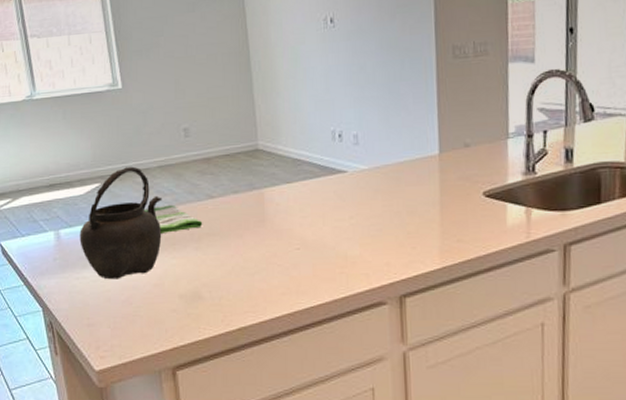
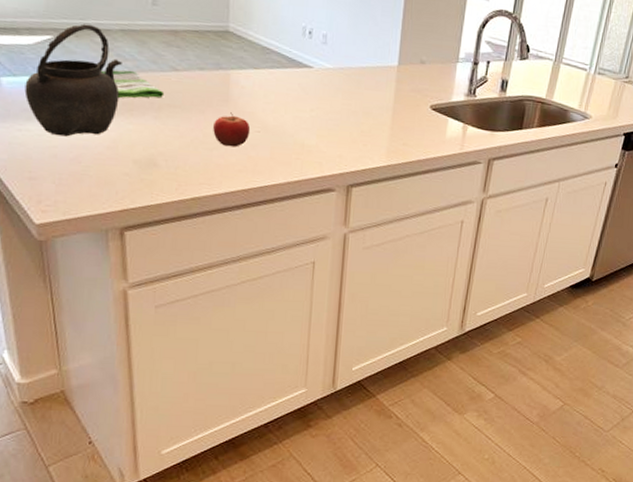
fruit: none [252,232,290,269] -> present [213,112,251,147]

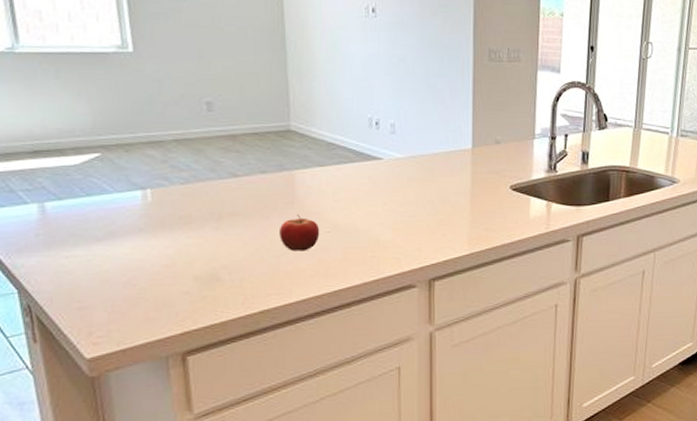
kettle: present [24,24,122,137] -> none [71,137,177,259]
dish towel: present [100,70,165,98] -> none [154,181,225,211]

